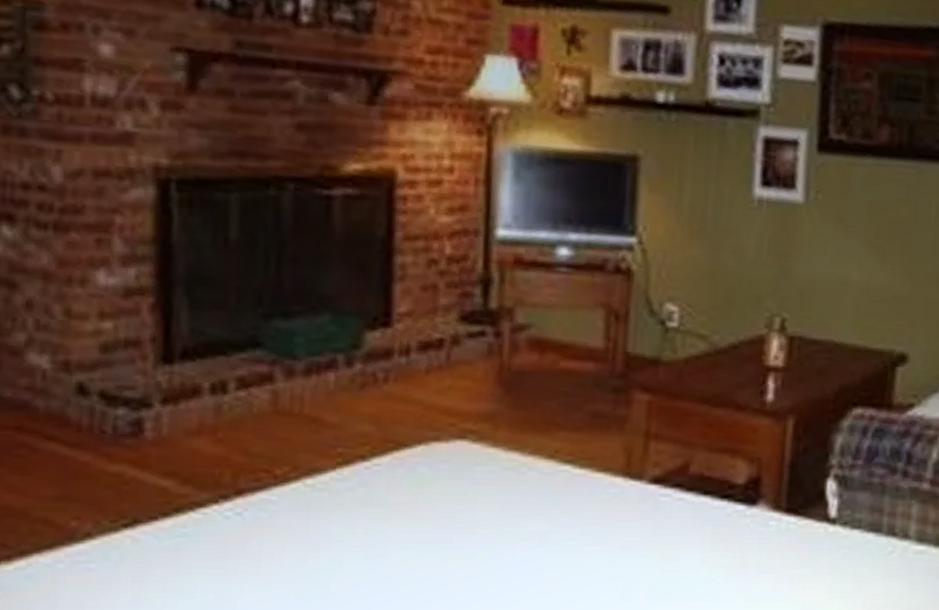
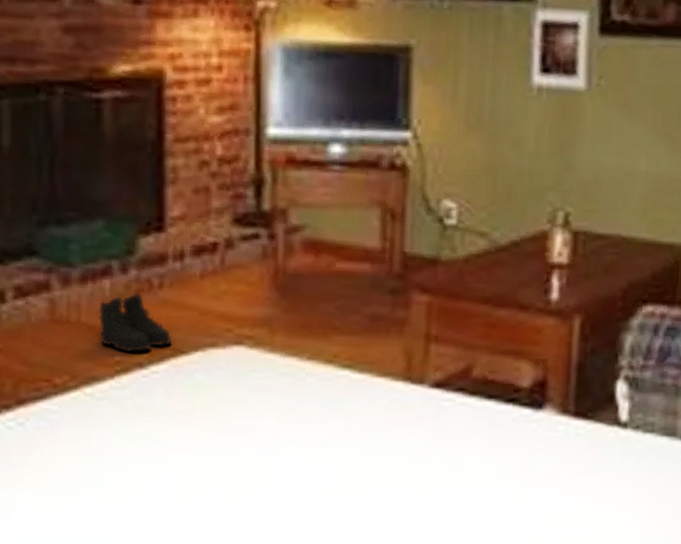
boots: none [321,386,396,445] -> present [97,292,172,353]

